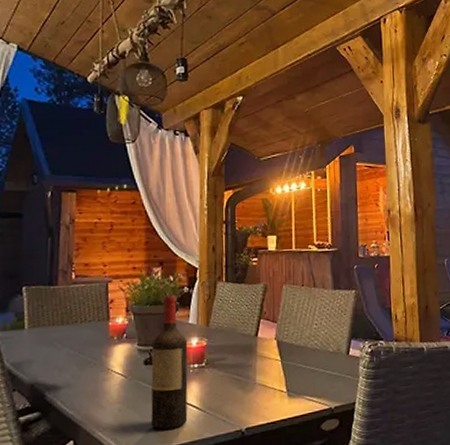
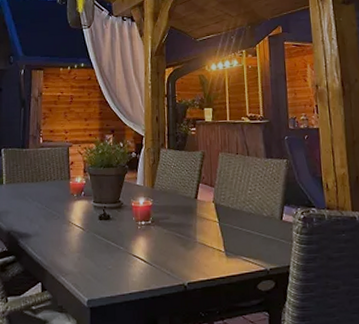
wine bottle: present [151,294,188,430] -> none [105,159,137,279]

